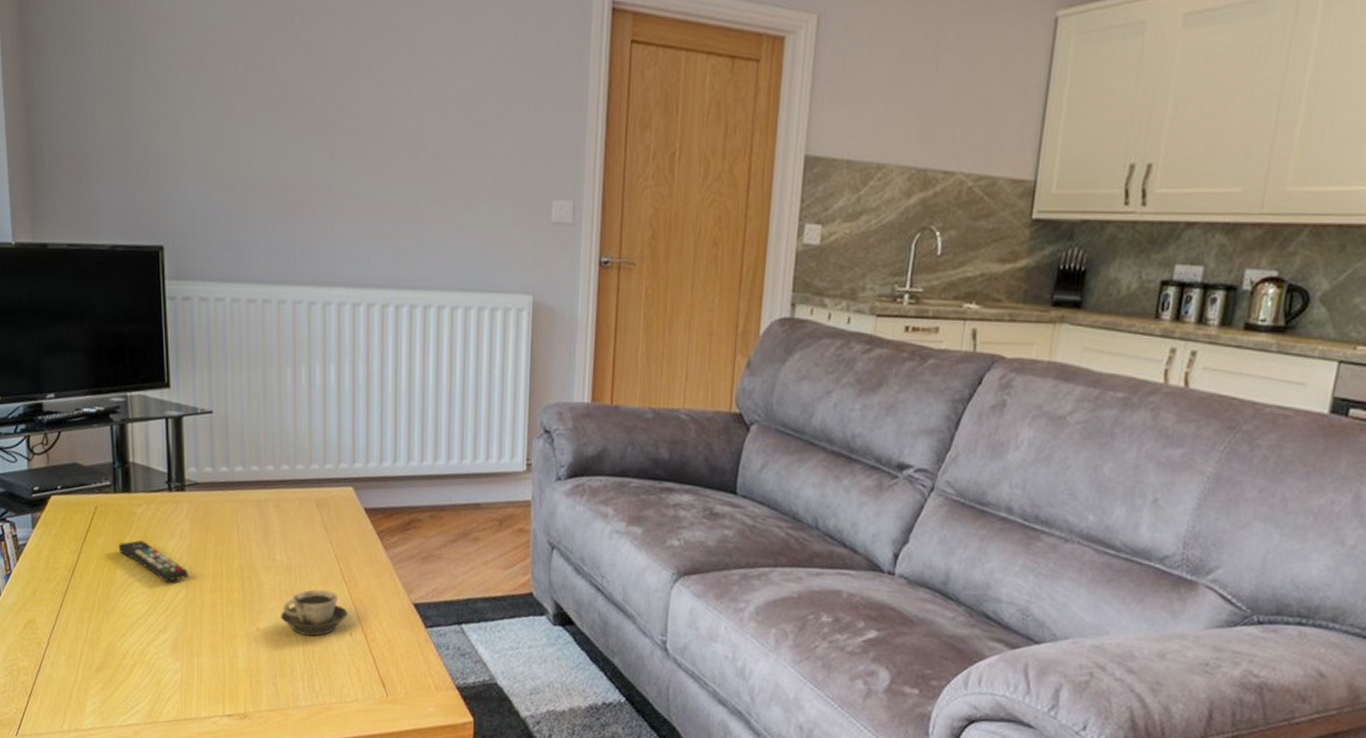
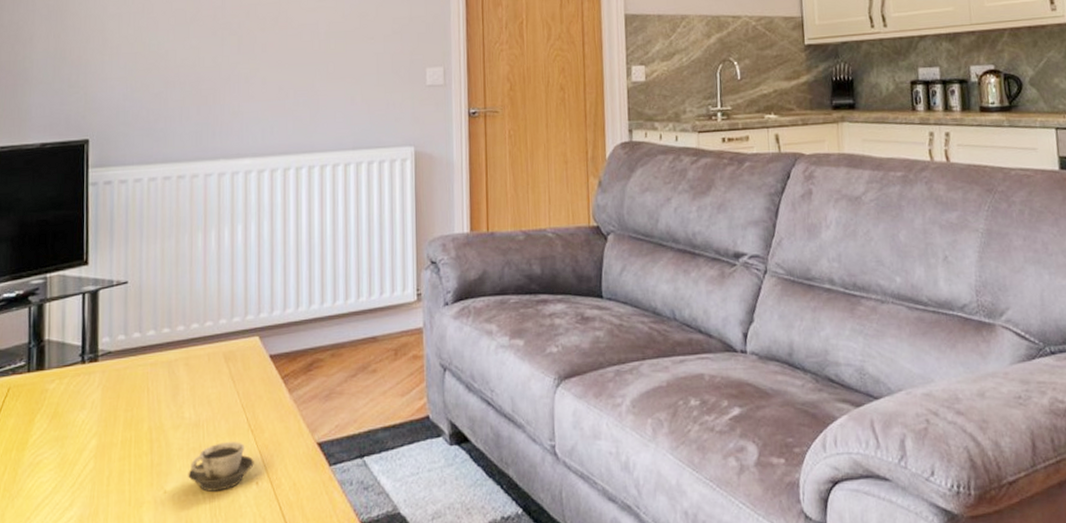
remote control: present [118,540,188,582] -> none [28,417,97,456]

